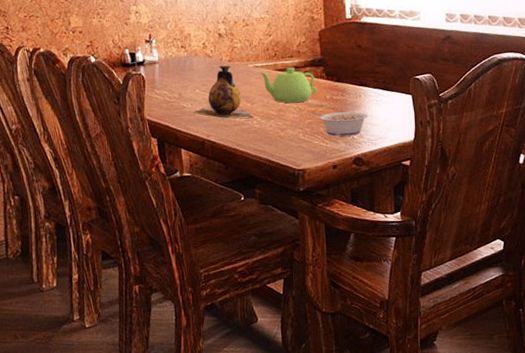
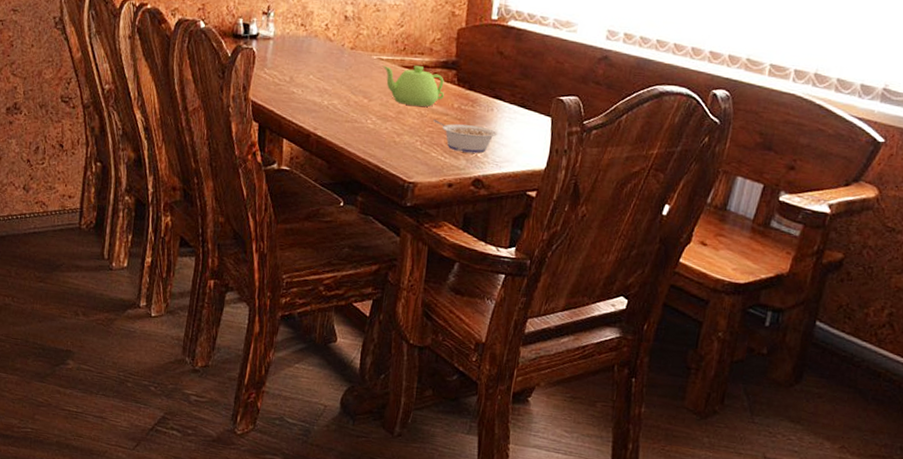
vase: present [191,65,254,120] -> none [301,52,369,118]

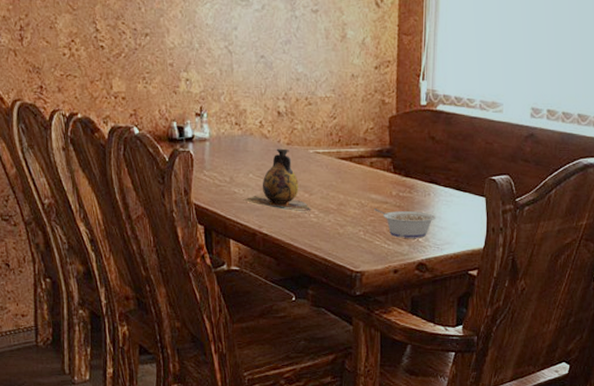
vase: none [301,52,369,118] -> present [243,148,311,212]
teapot: present [382,65,444,107] -> none [319,157,382,196]

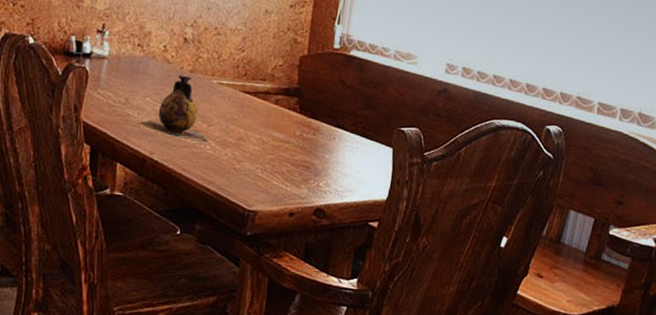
legume: present [373,208,436,238] -> none [274,147,339,183]

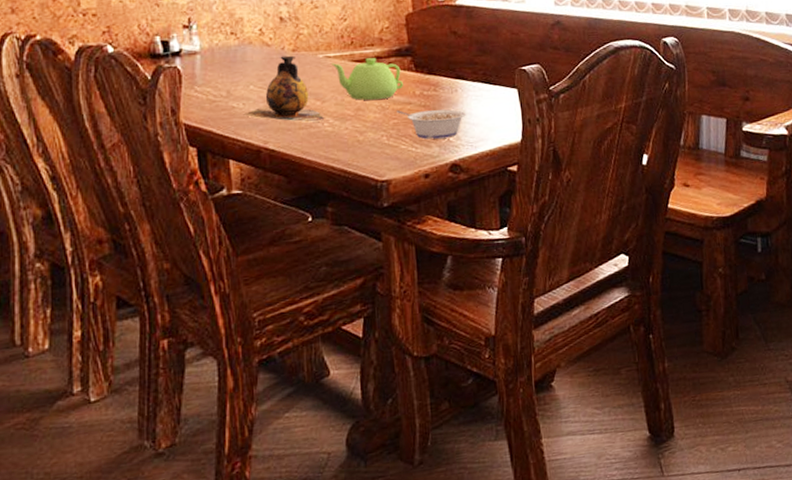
teapot: none [222,90,286,134] -> present [330,58,403,100]
legume: none [274,147,339,183] -> present [395,109,466,139]

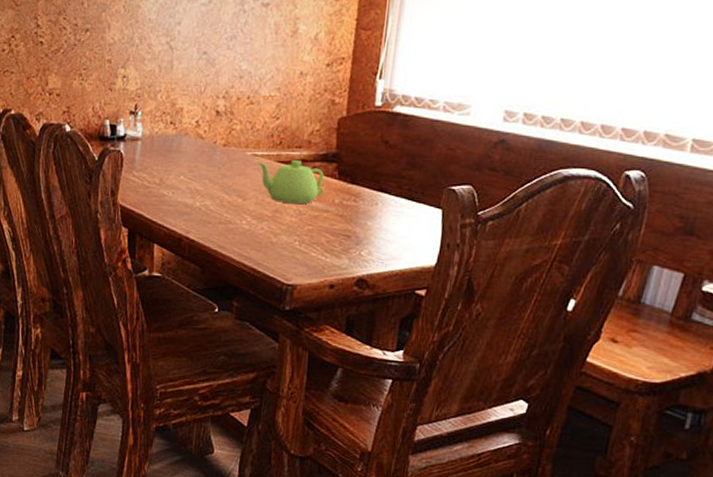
vase: present [243,55,325,123] -> none [171,150,244,219]
legume: present [395,109,466,139] -> none [312,217,382,252]

